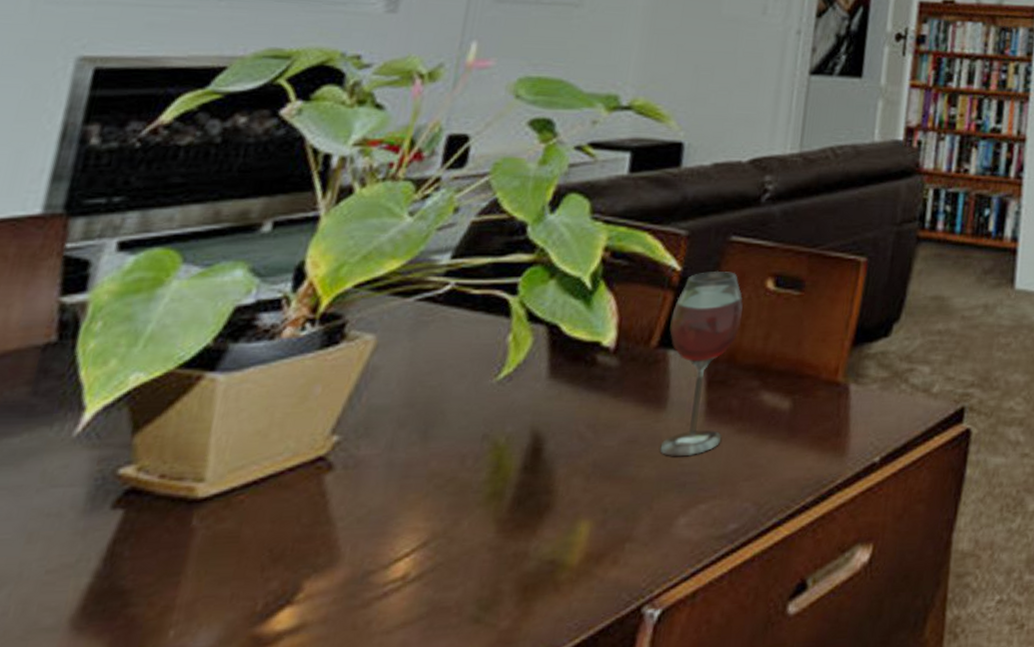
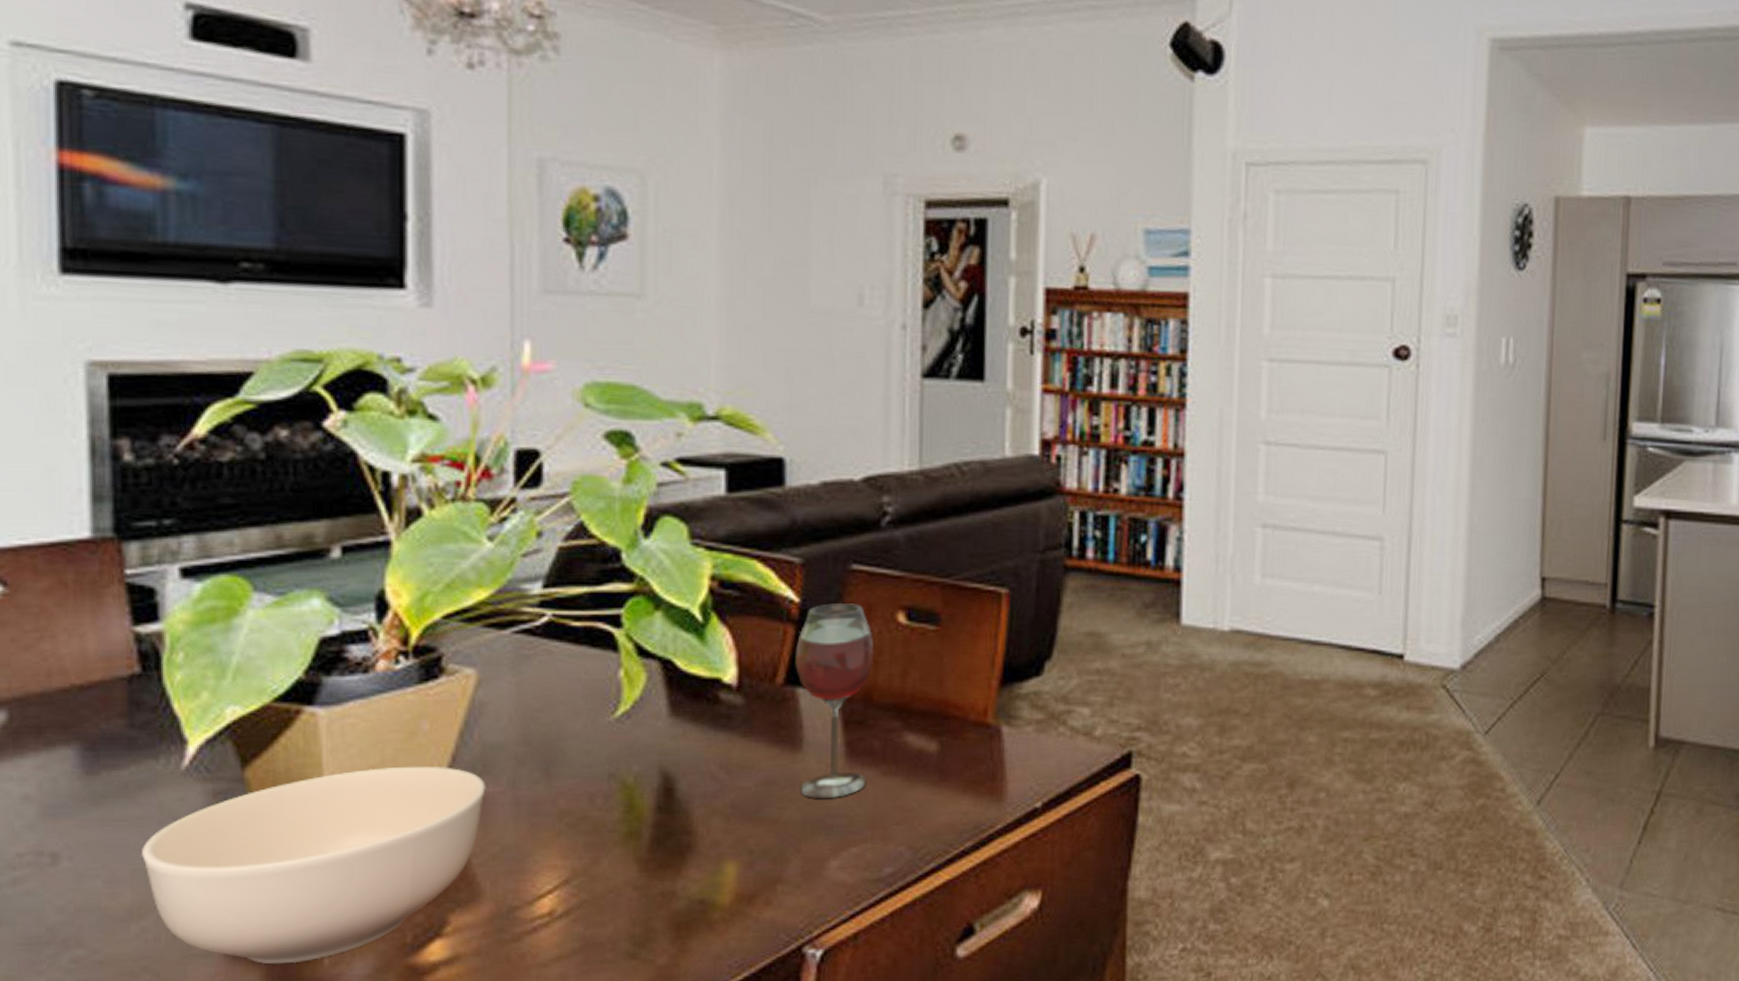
bowl: none [11,429,365,638] -> present [142,765,486,965]

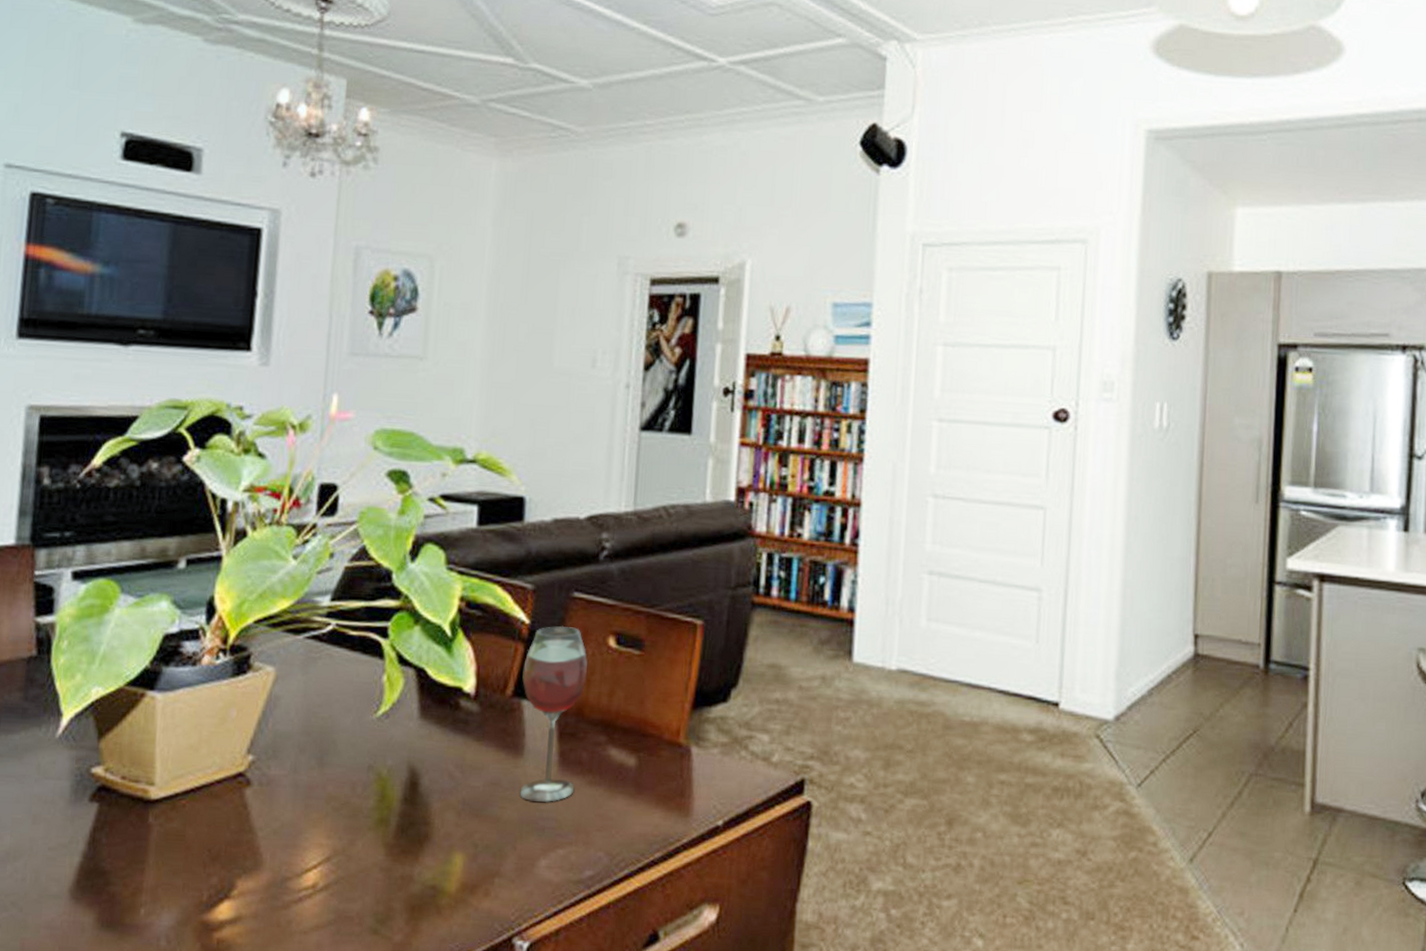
bowl: present [142,765,486,965] -> none [21,746,274,911]

